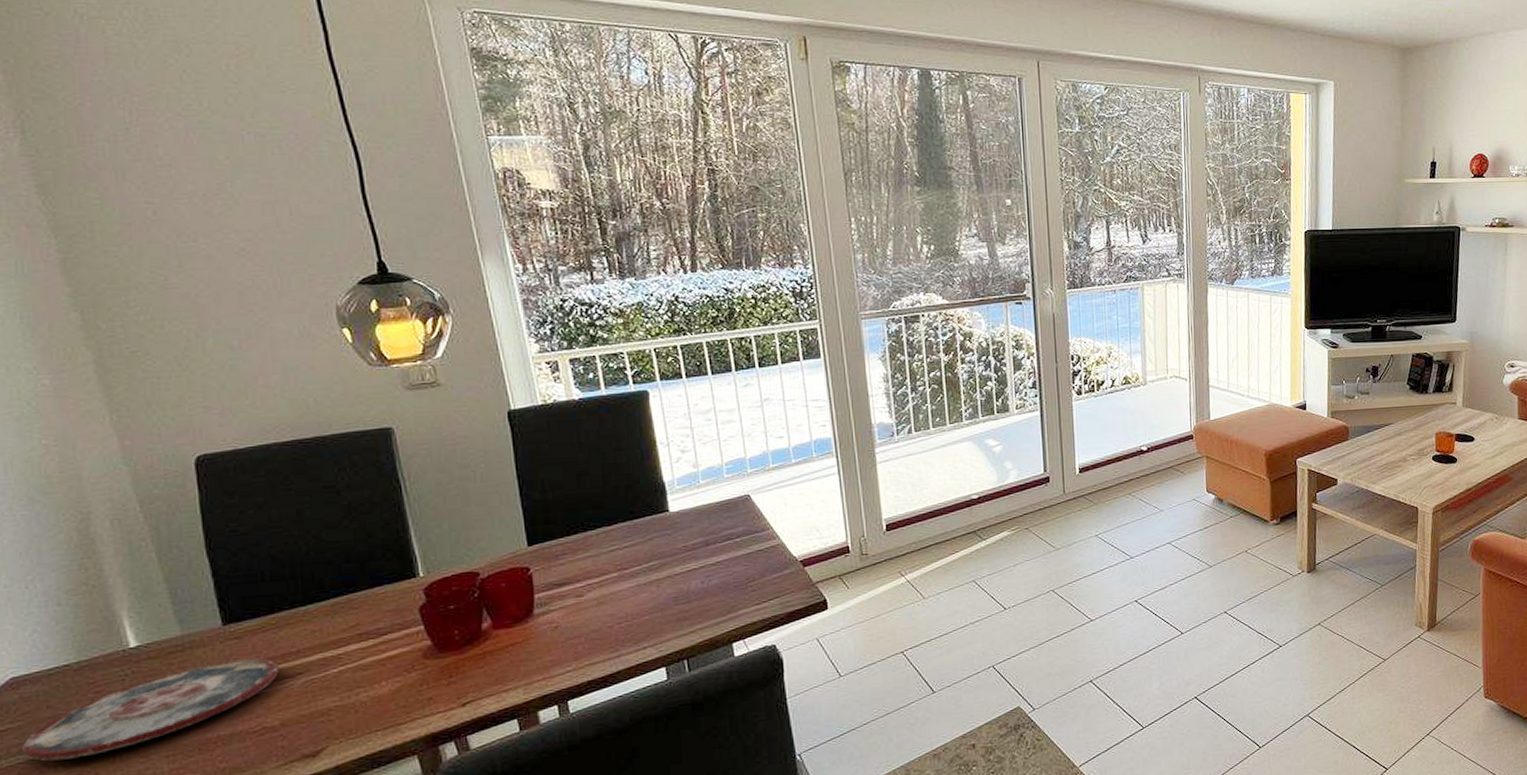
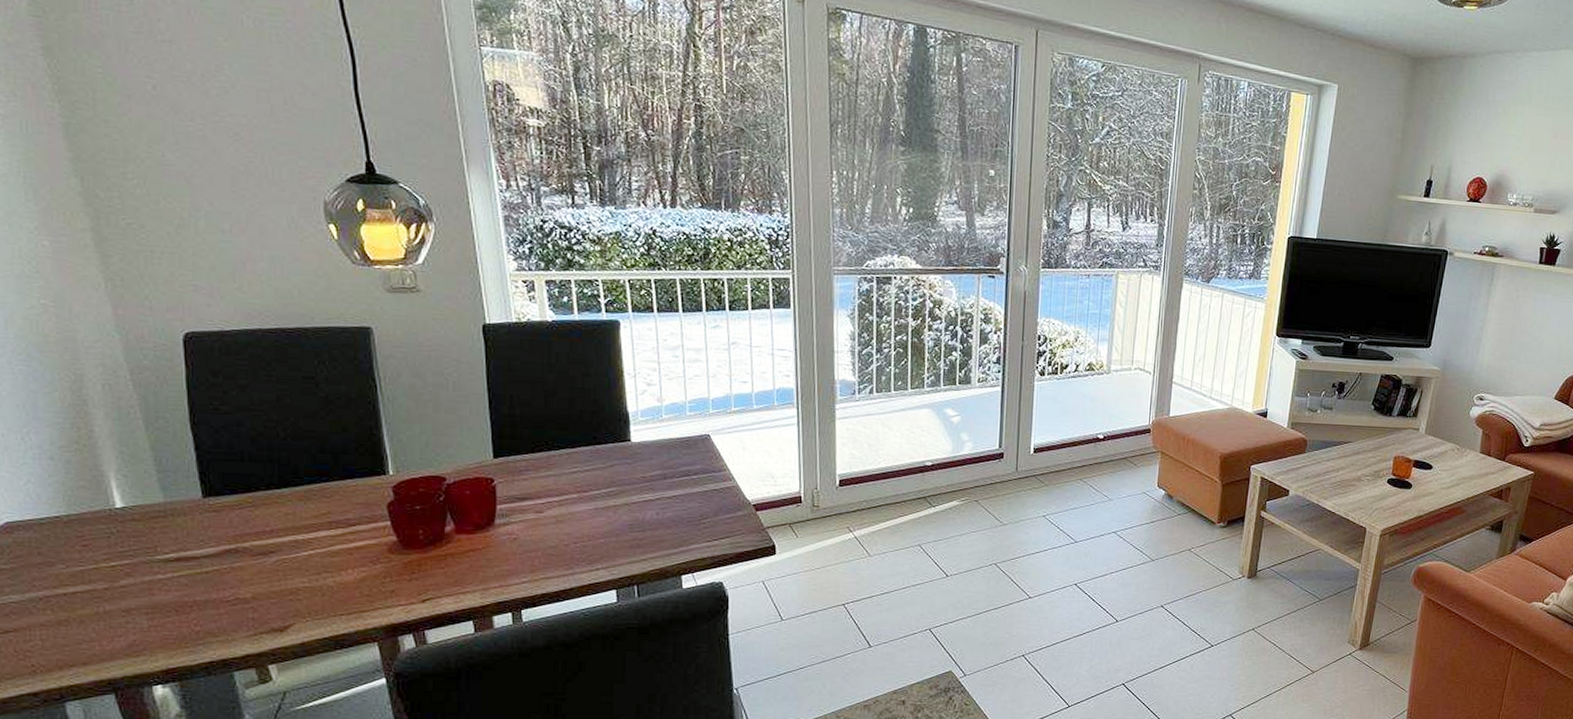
plate: present [22,658,279,762] -> none [15,531,253,605]

